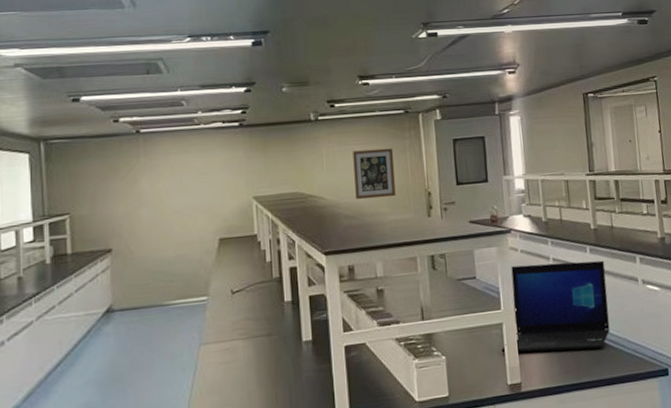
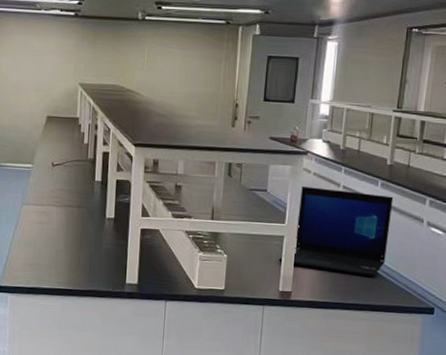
wall art: present [352,148,396,200] -> none [169,54,210,103]

